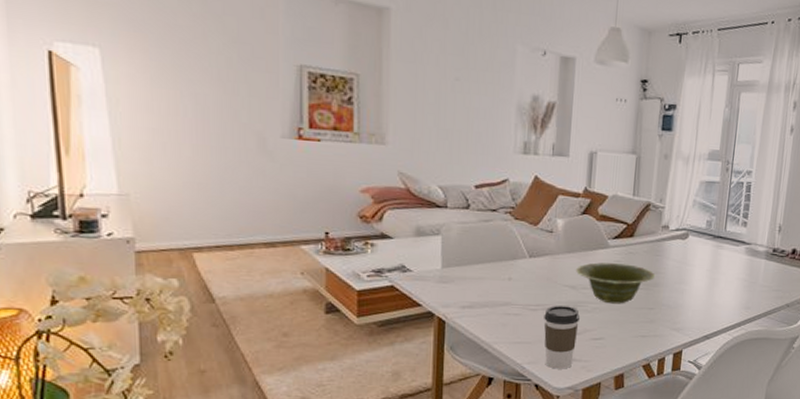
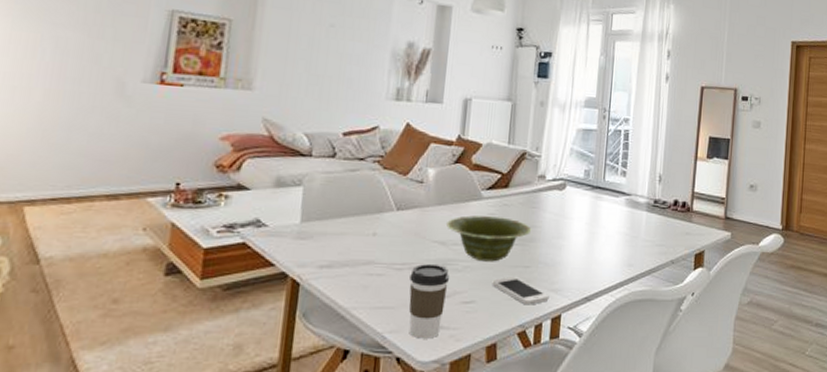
smartphone: none [619,316,672,342] -> present [492,276,549,305]

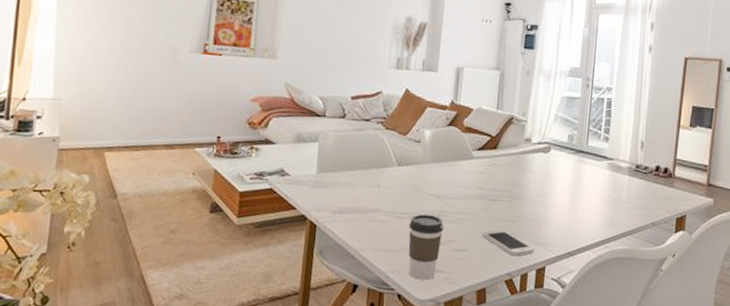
dish: present [447,215,532,262] -> none [441,173,519,216]

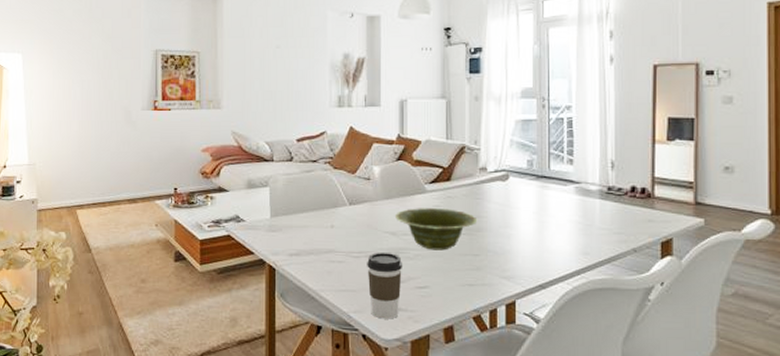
dish: none [441,173,519,216] -> present [395,208,478,251]
smartphone: present [481,229,534,256] -> none [443,263,502,291]

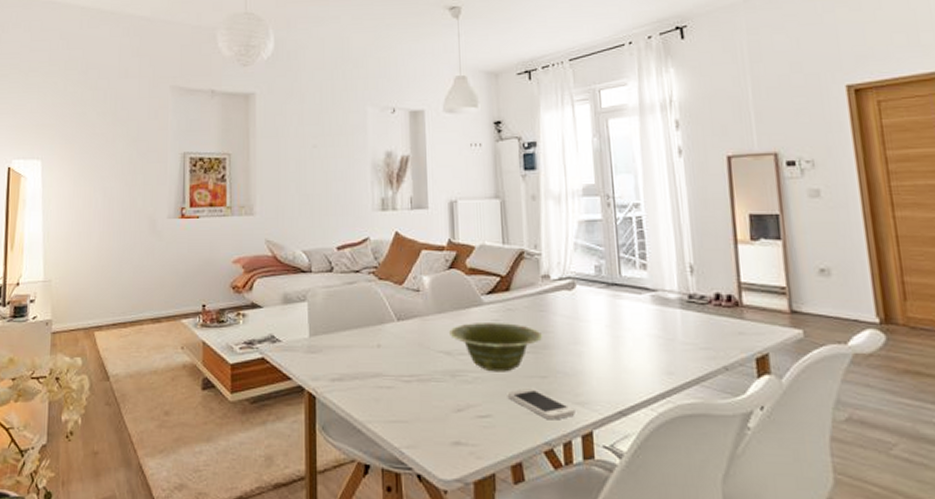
coffee cup: present [367,252,402,319] -> none [419,374,460,456]
smartphone: none [443,263,502,291] -> present [507,387,575,420]

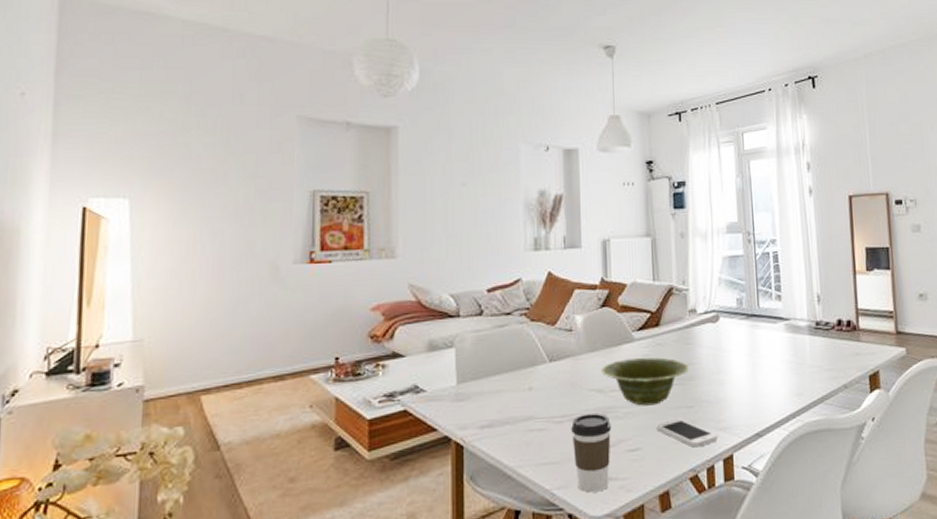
coffee cup: none [419,374,460,456] -> present [571,413,611,493]

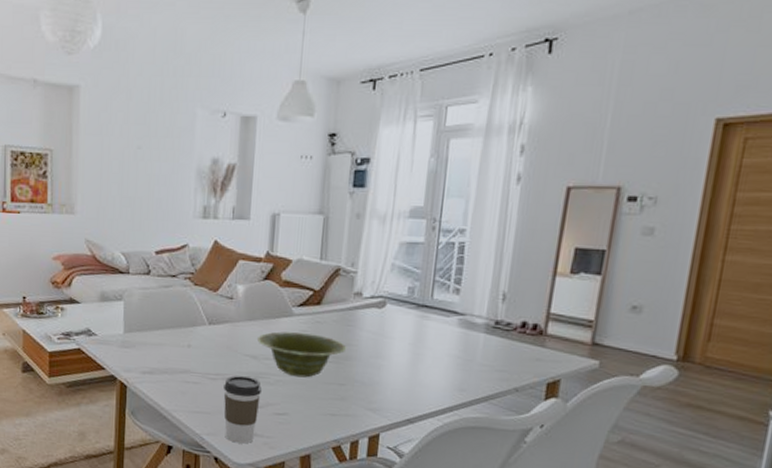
smartphone: present [656,418,718,448] -> none [305,392,367,422]

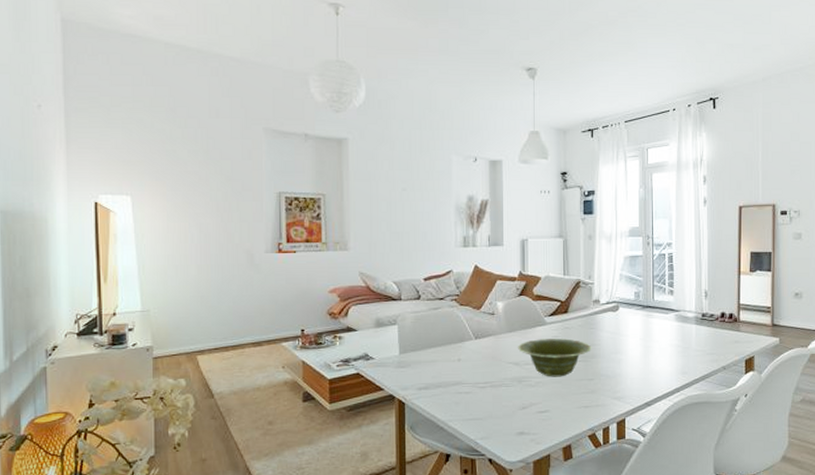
coffee cup: present [224,375,261,444] -> none [492,381,525,443]

